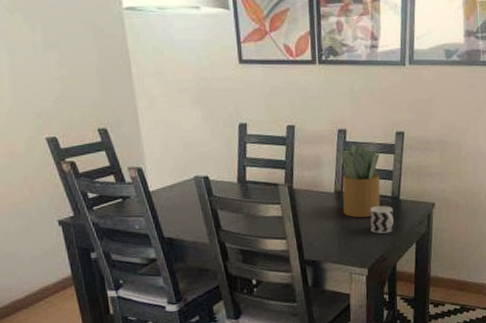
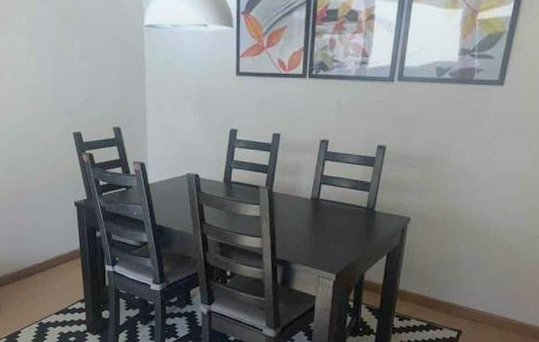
potted plant: present [341,144,381,218] -> none [318,154,360,225]
cup: present [370,206,394,234] -> none [342,215,367,242]

